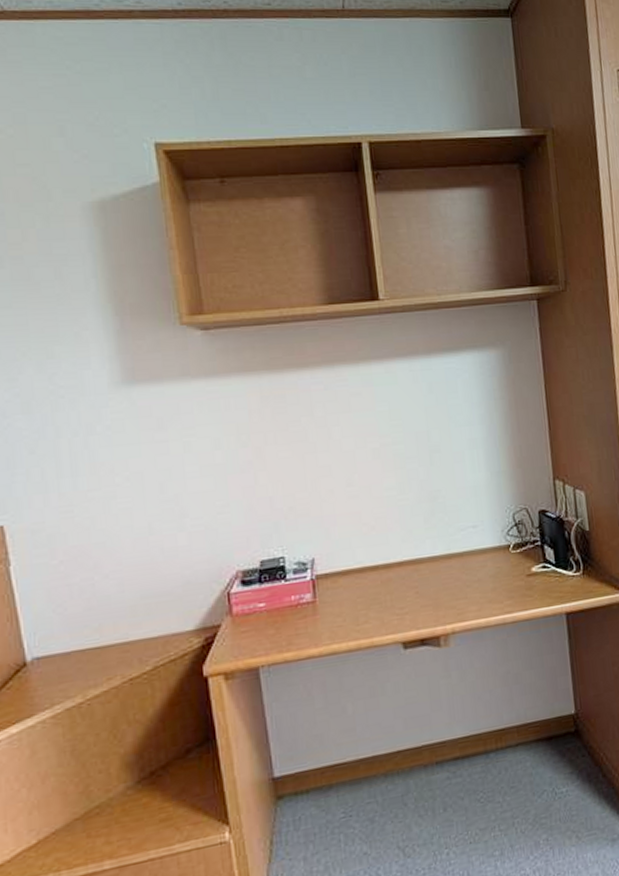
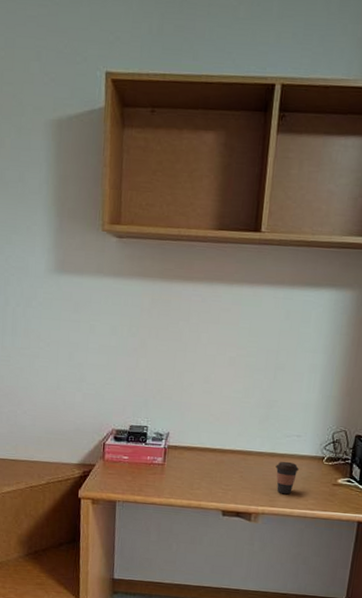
coffee cup: none [456,560,484,602] -> present [275,461,299,495]

